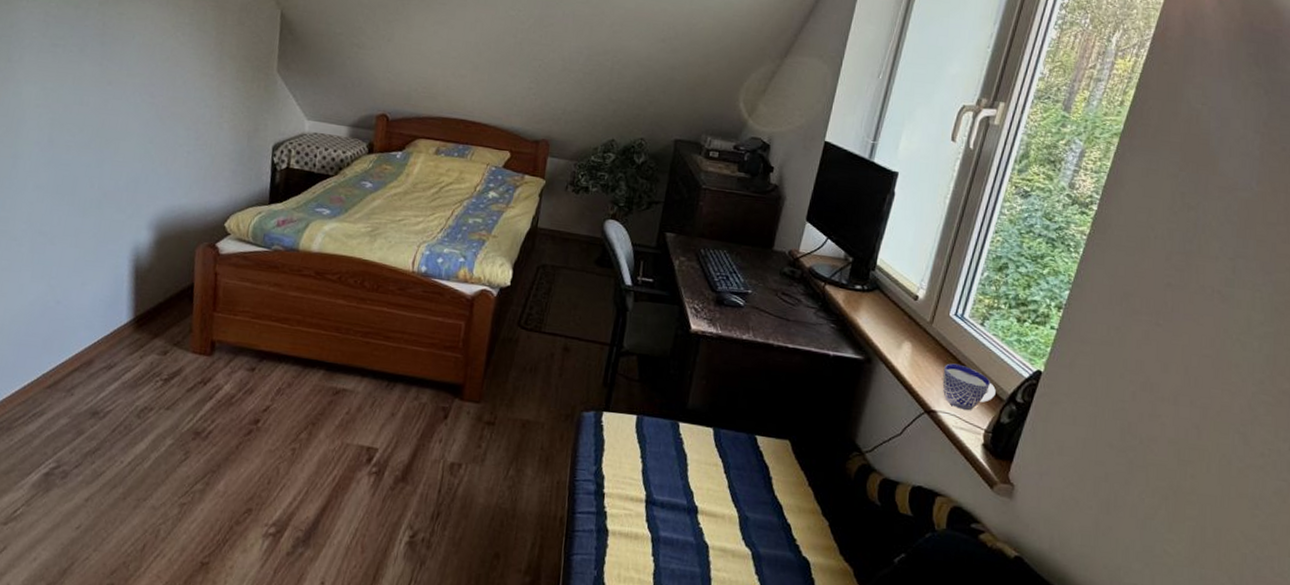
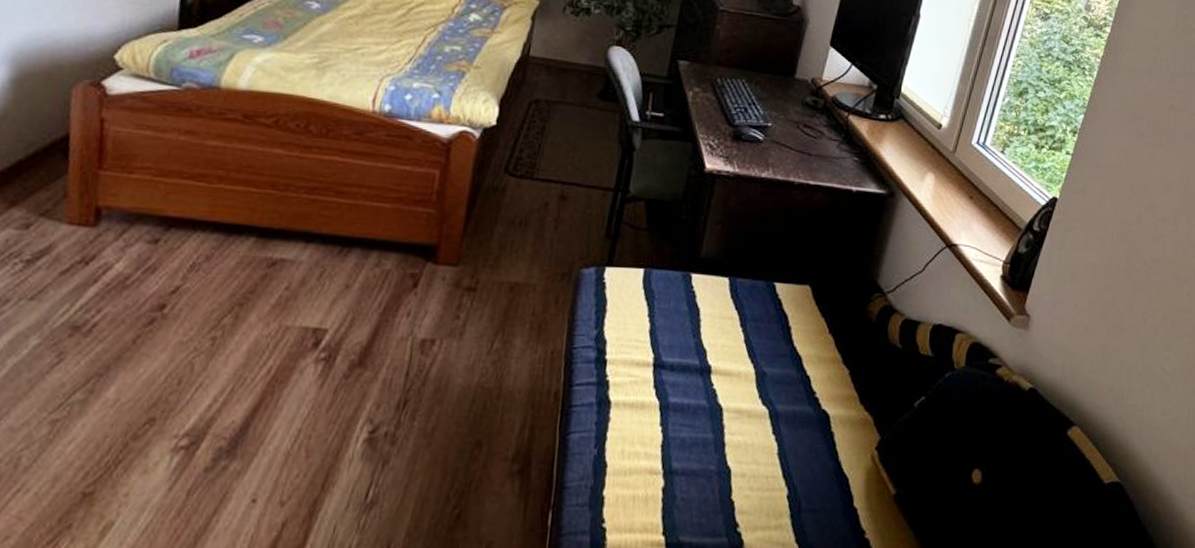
cup: present [942,363,996,411] -> none [963,193,1015,243]

